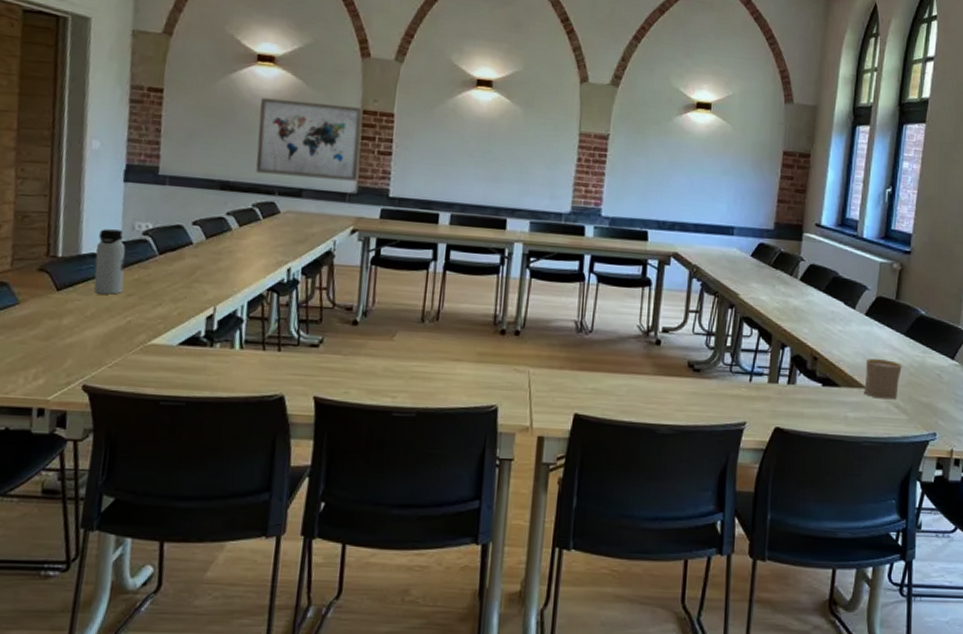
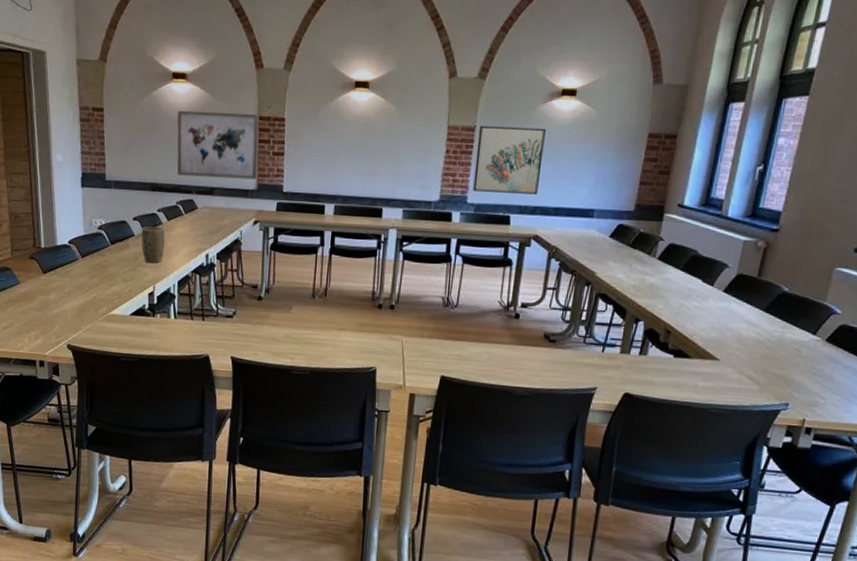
water bottle: present [93,229,126,295] -> none [66,225,88,276]
plant pot: none [201,233,235,278] -> present [141,226,165,263]
wall art: none [607,134,682,209] -> present [473,125,546,195]
cup: present [864,358,902,400] -> none [716,333,759,372]

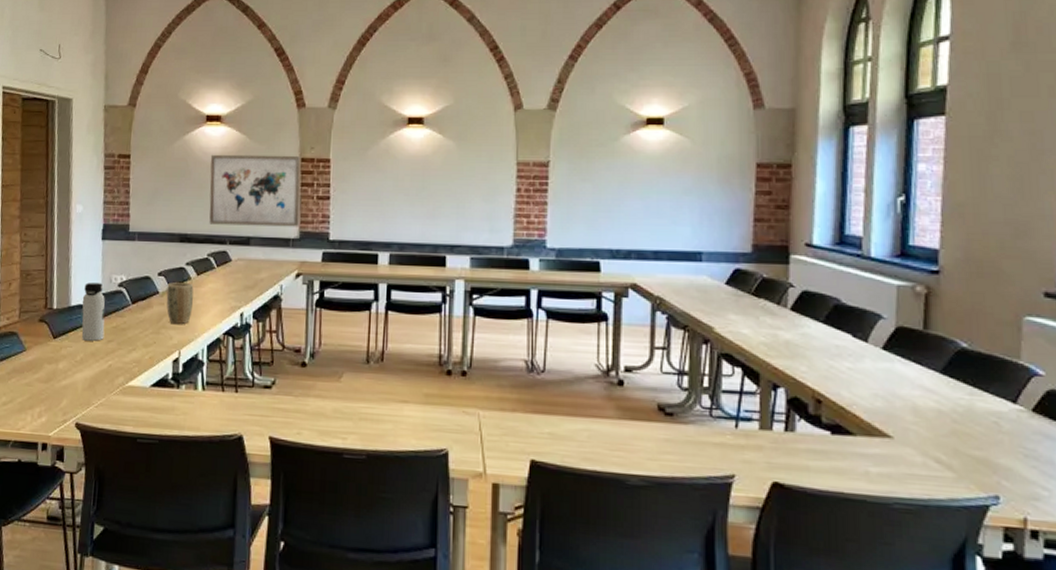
water bottle: none [66,225,88,276] -> present [81,282,105,341]
wall art: present [473,125,546,195] -> none [552,160,632,236]

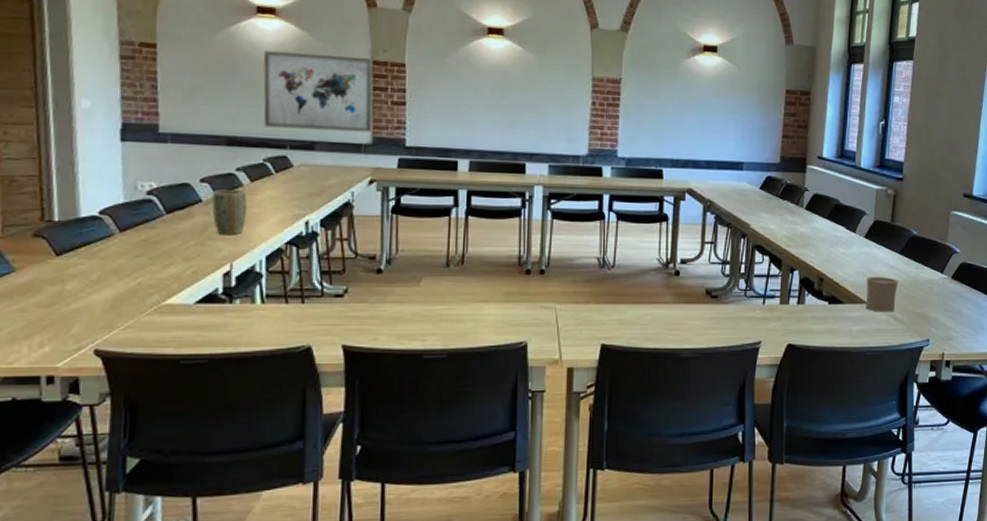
water bottle: present [81,282,105,341] -> none [96,190,130,257]
cup: none [888,402,941,453] -> present [865,277,898,312]

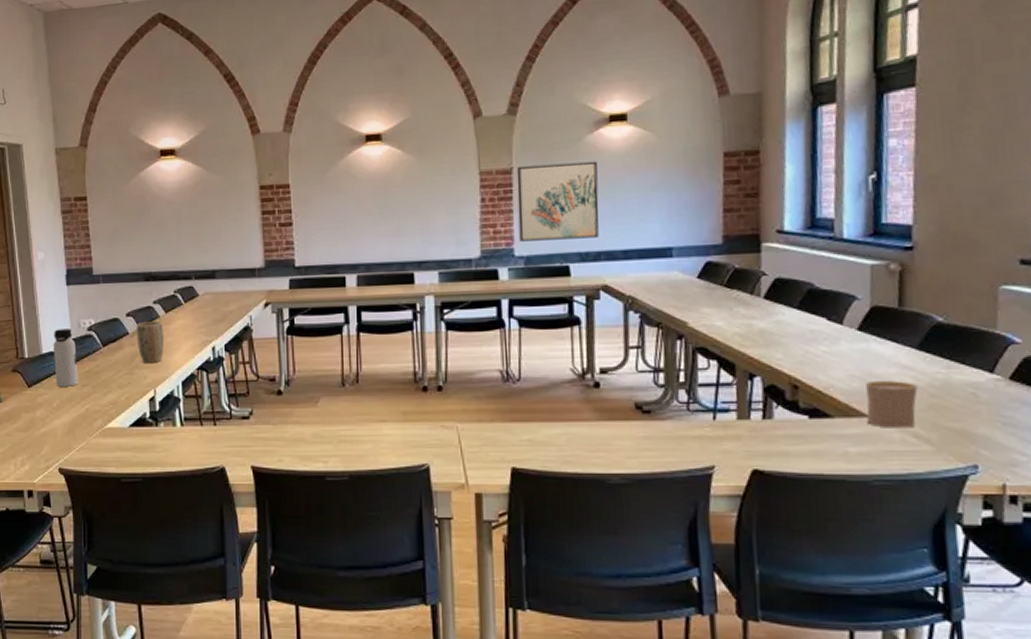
water bottle: none [96,190,130,257] -> present [53,329,78,387]
wall art: present [263,50,373,133] -> none [168,183,263,261]
wall art: none [623,78,691,148] -> present [516,161,599,242]

